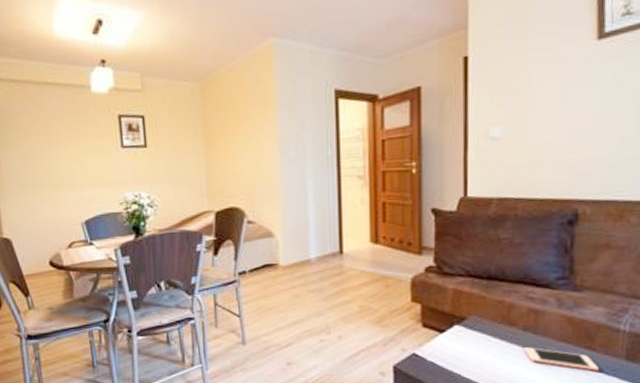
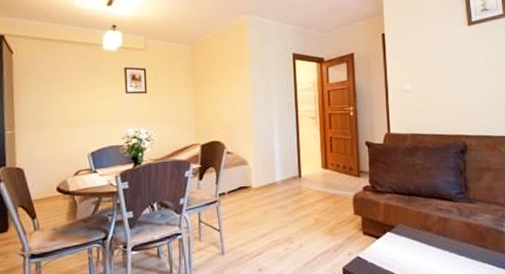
cell phone: present [523,347,600,371] -> none [438,248,492,265]

